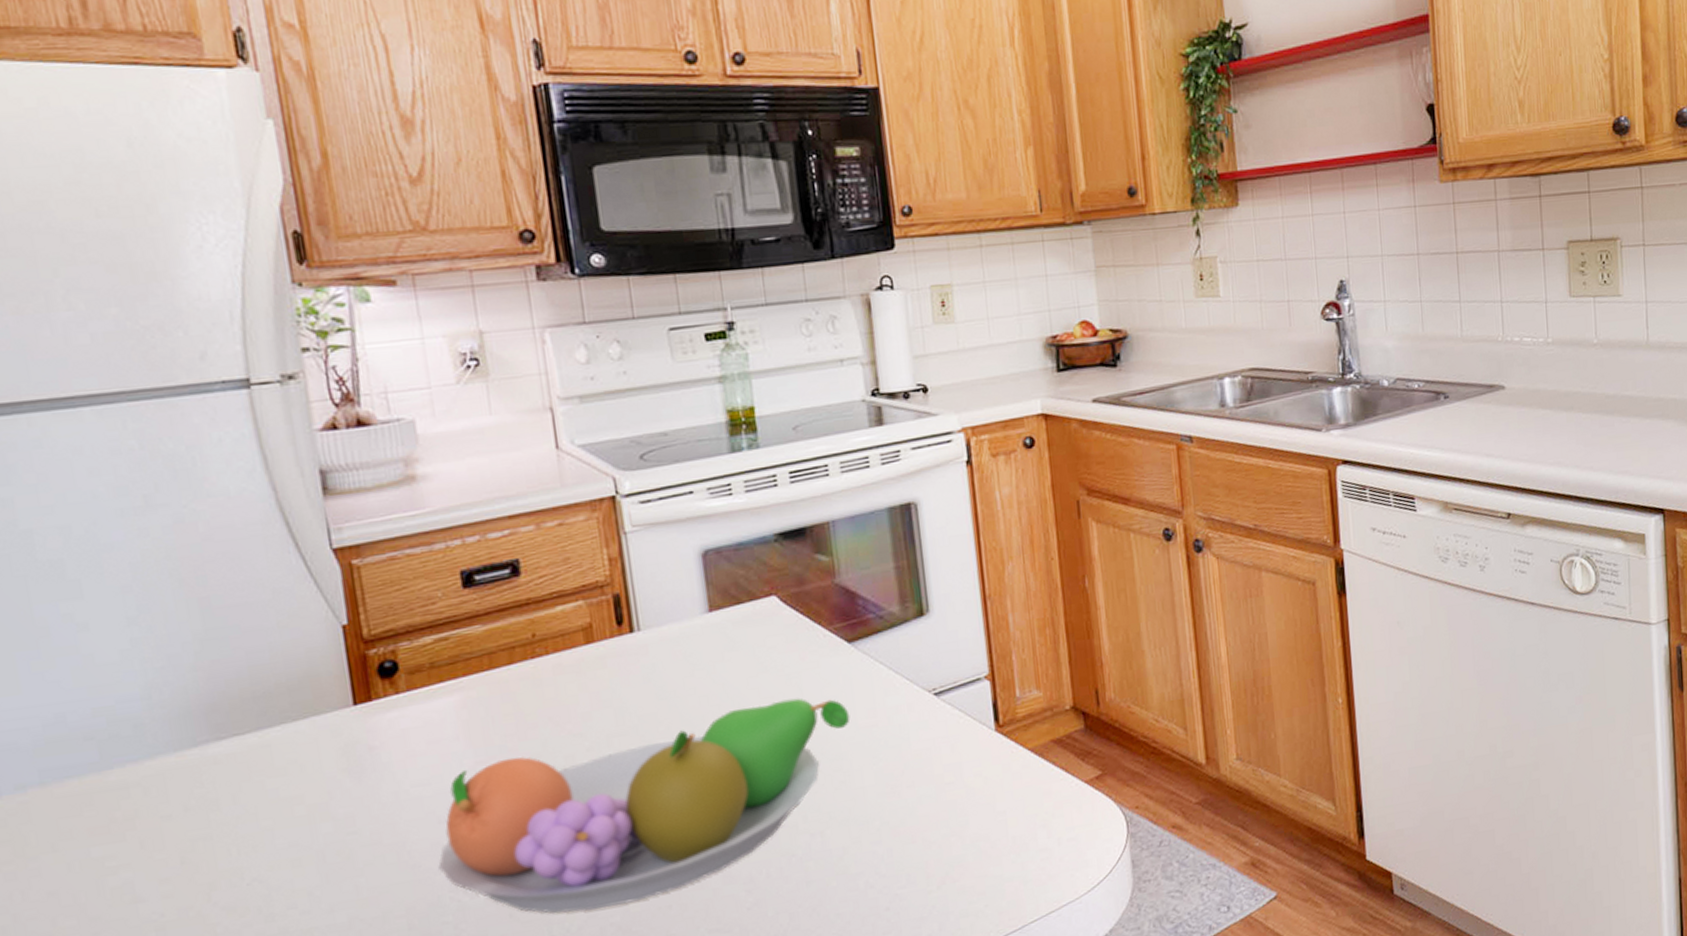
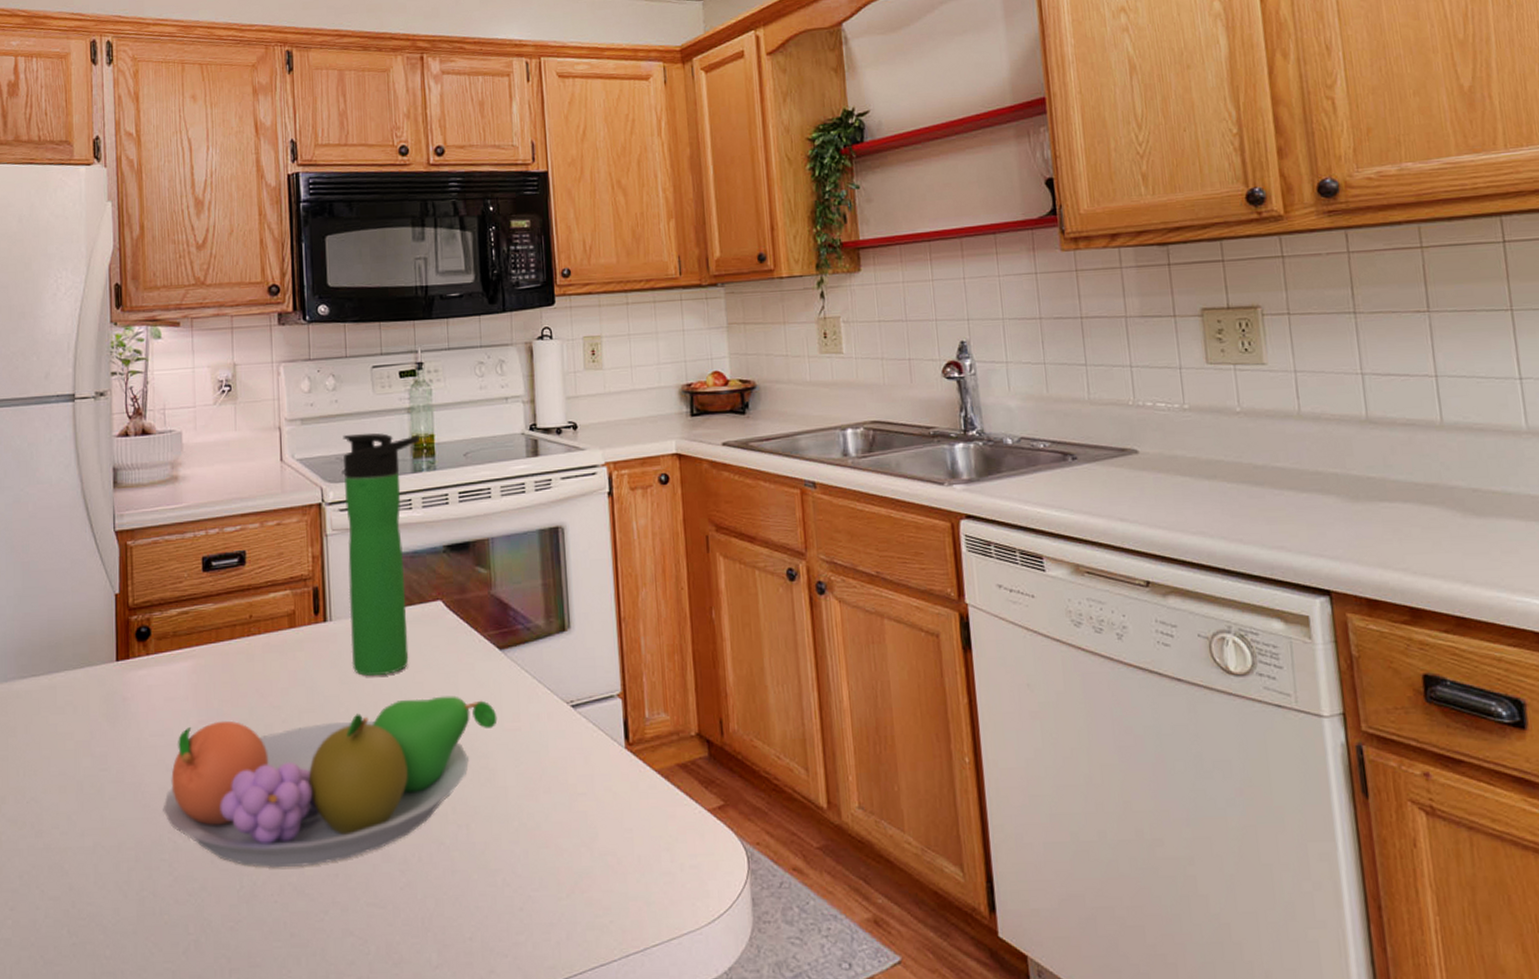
bottle: none [637,408,741,688] -> present [343,432,420,676]

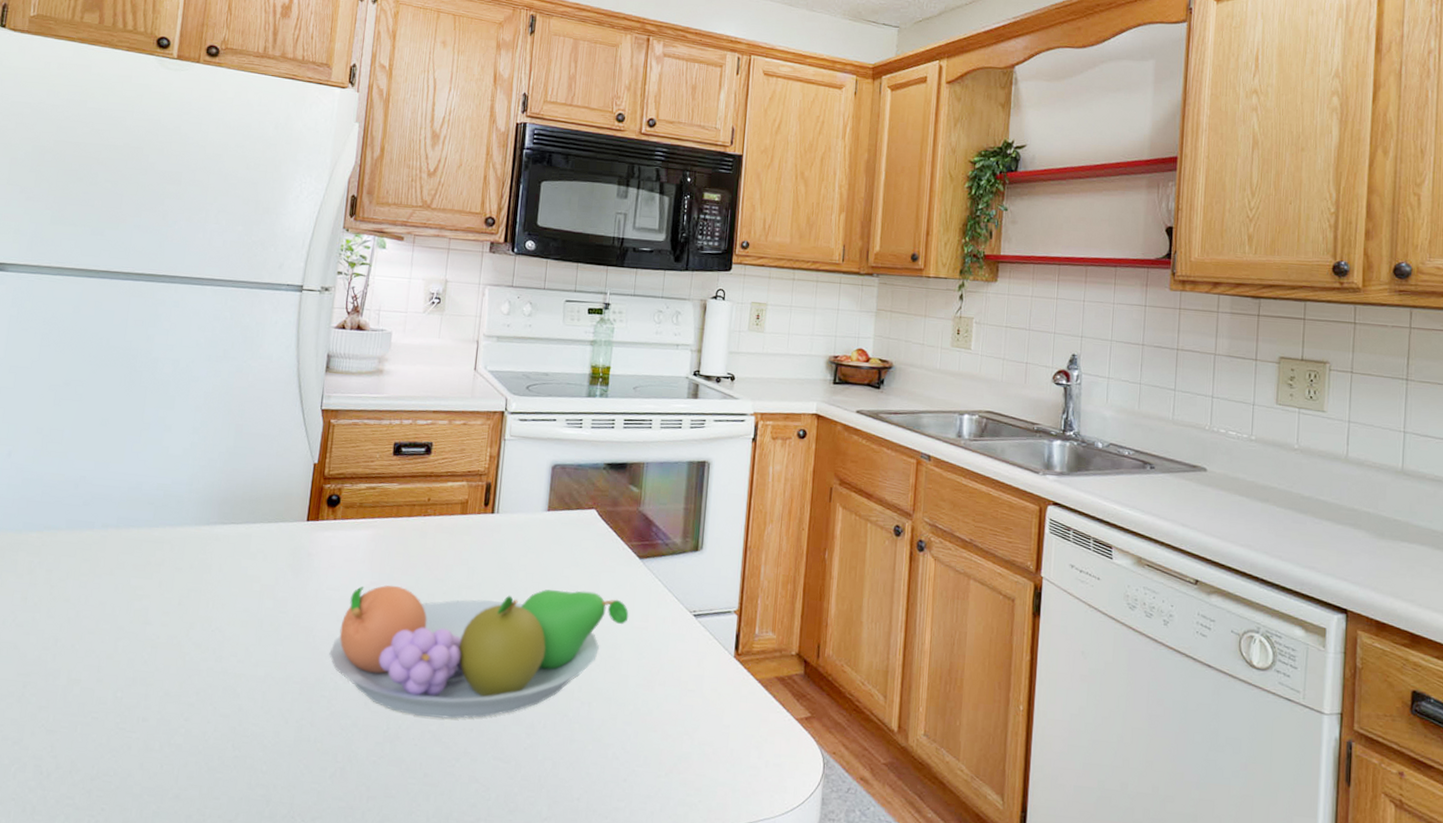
bottle: present [343,432,420,676] -> none [510,355,598,566]

